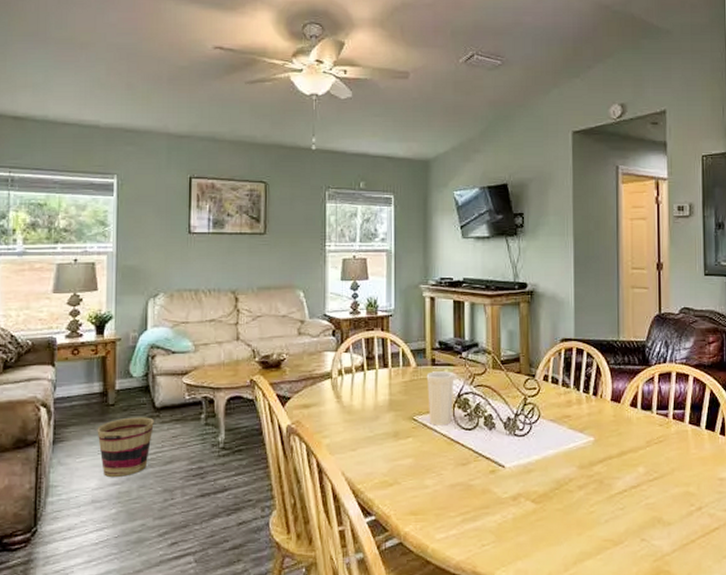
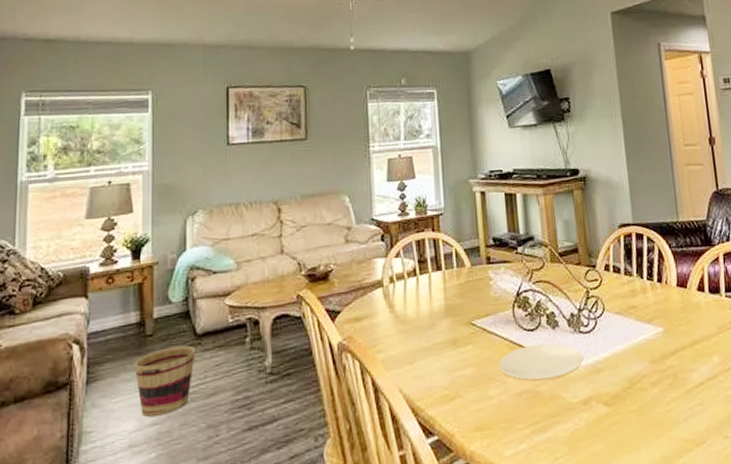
cup: present [426,371,454,426] -> none [482,269,513,329]
plate: none [436,442,516,476] -> present [499,343,584,382]

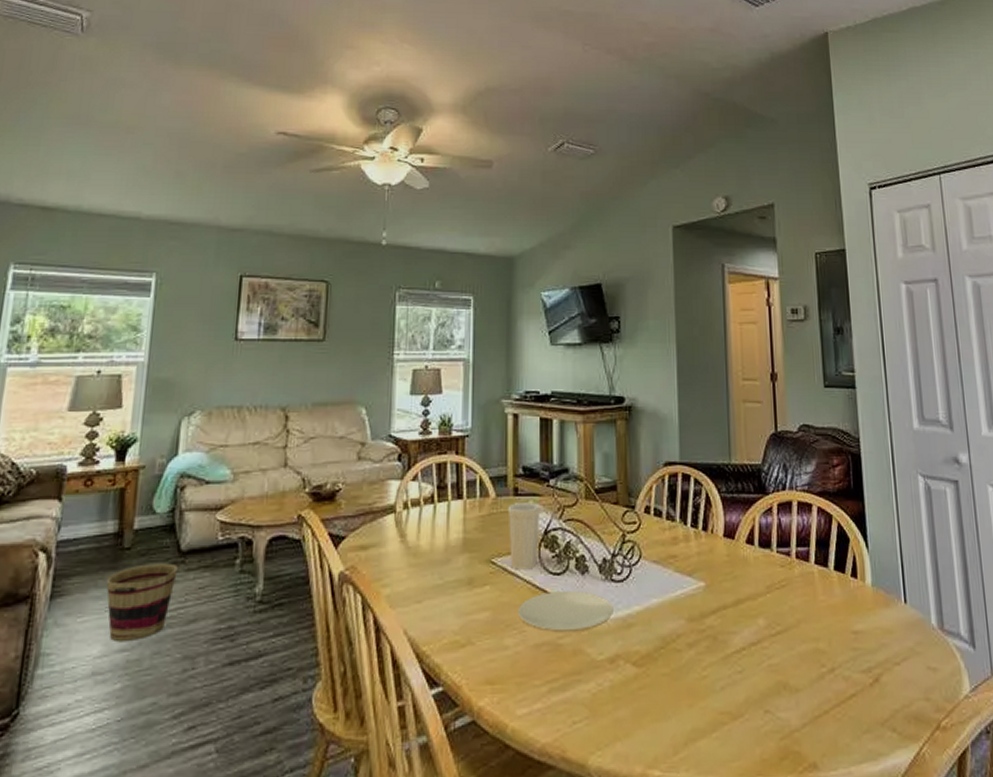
cup: none [482,269,513,329] -> present [507,503,541,570]

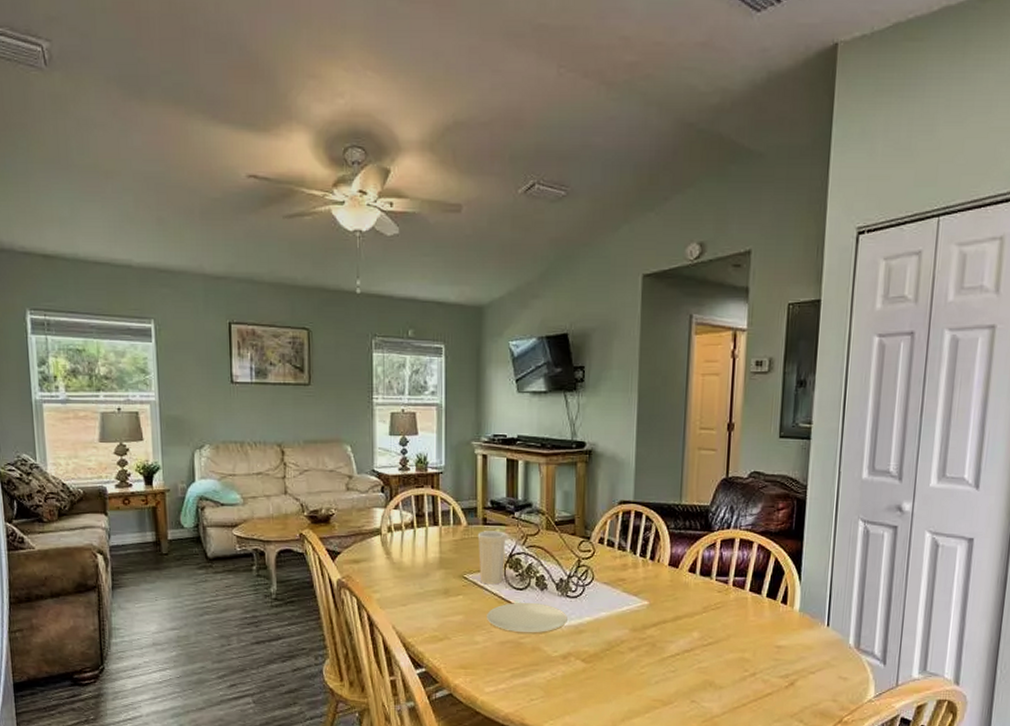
basket: present [106,563,178,641] -> none [153,566,207,622]

